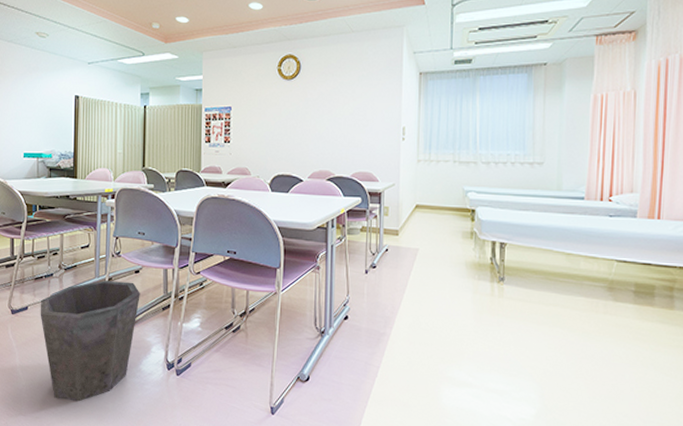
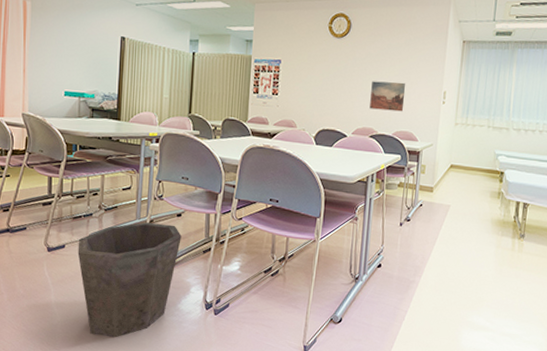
wall art: none [325,121,362,152] -> present [370,81,406,112]

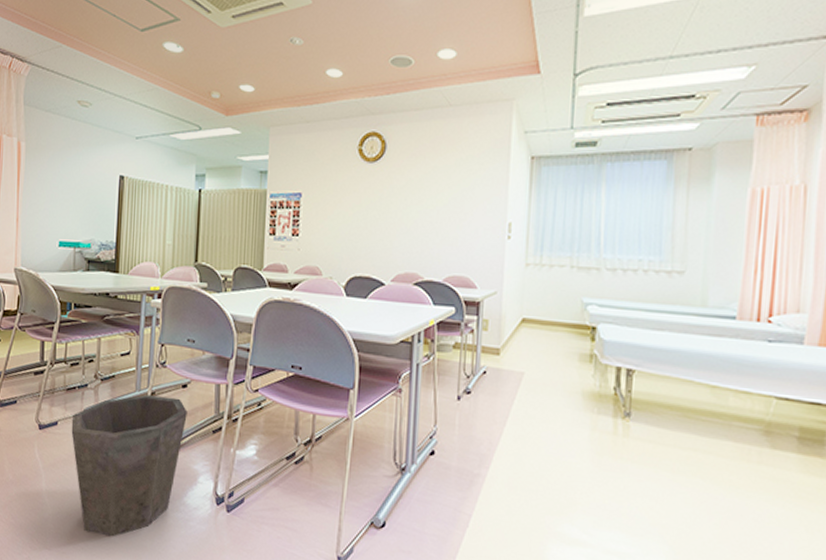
wall art: present [370,81,406,112] -> none [412,213,459,251]

